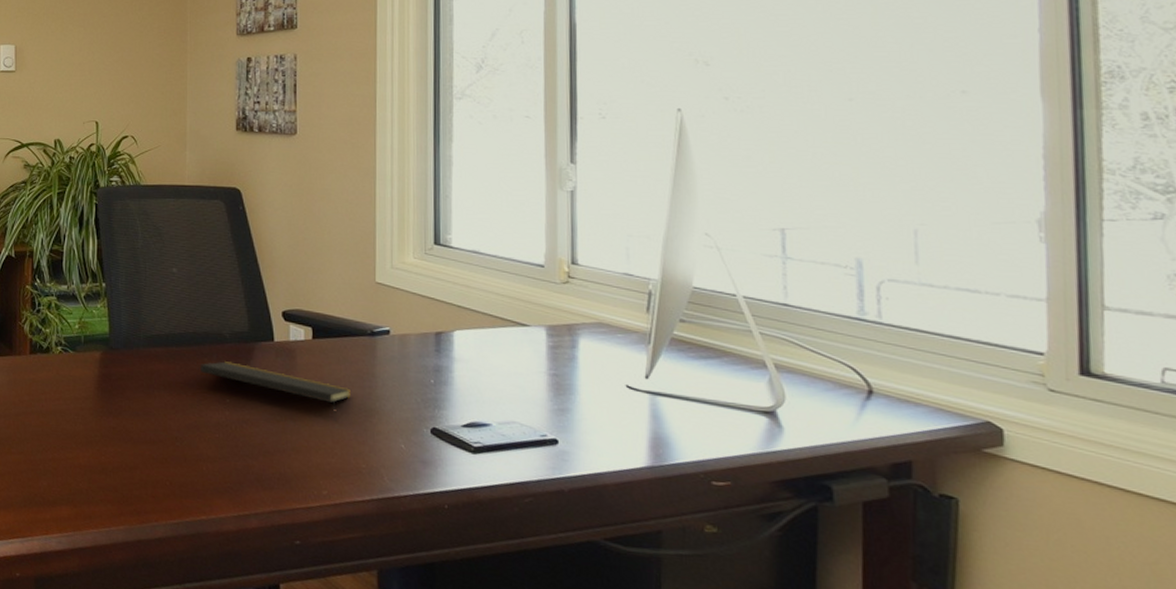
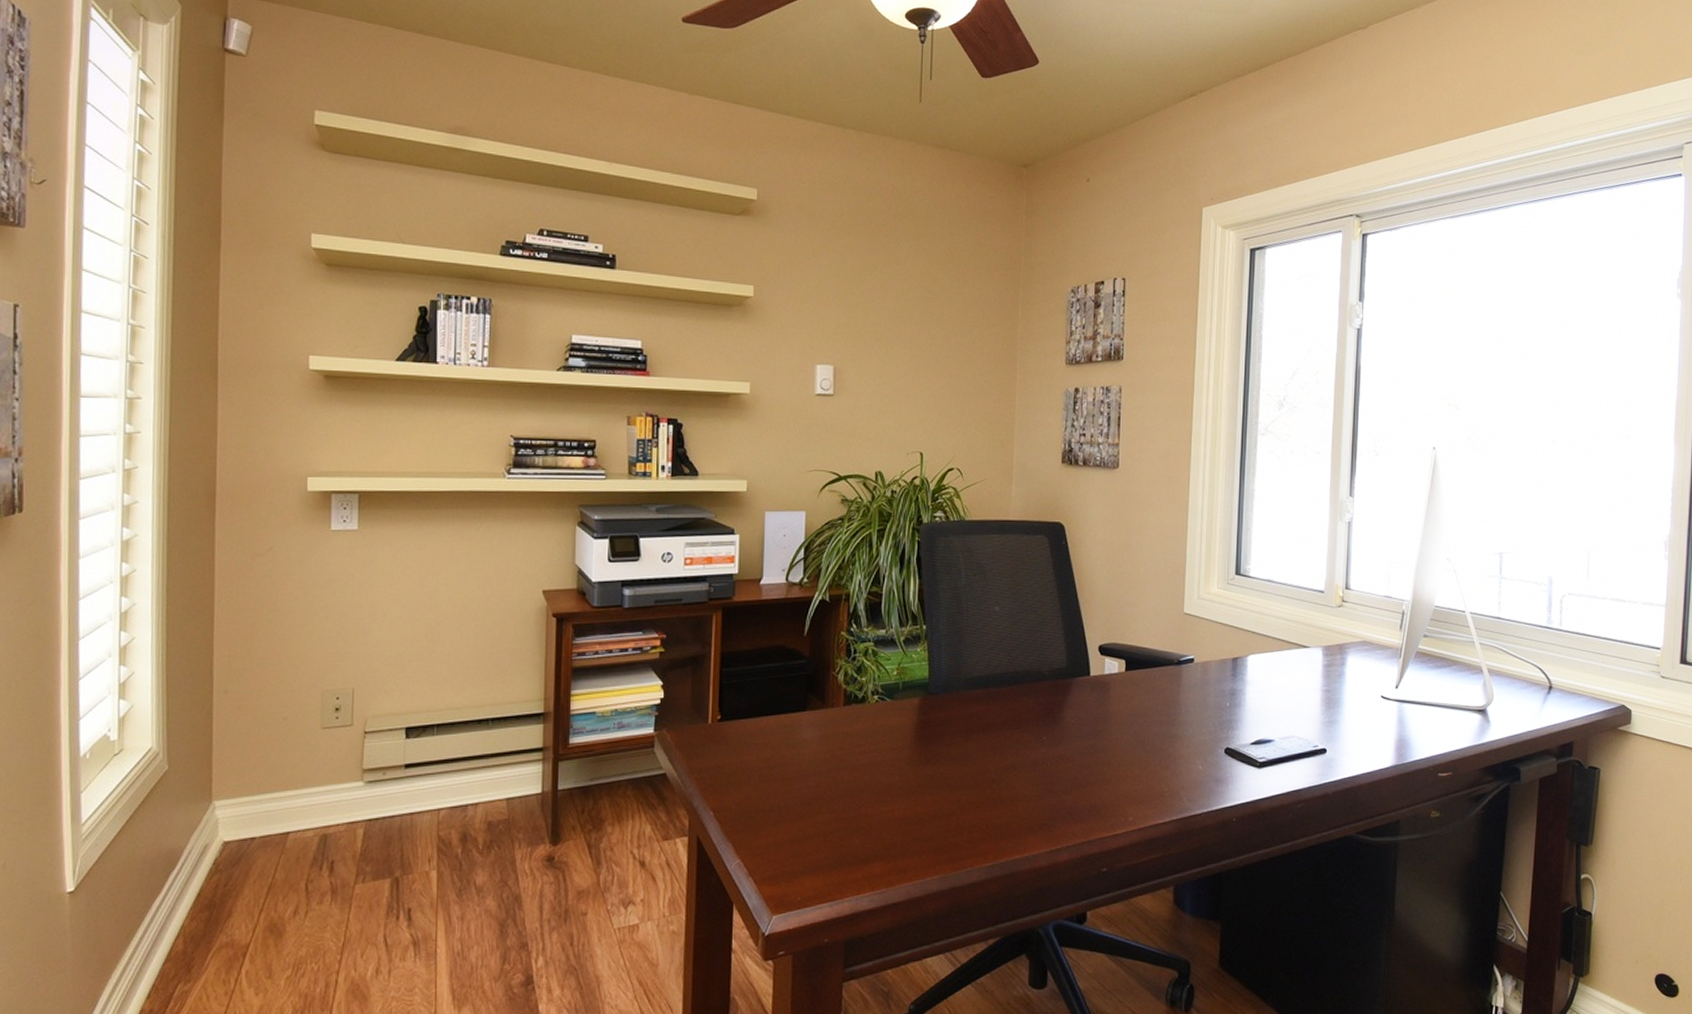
notepad: present [200,361,351,421] -> none [1019,699,1157,749]

